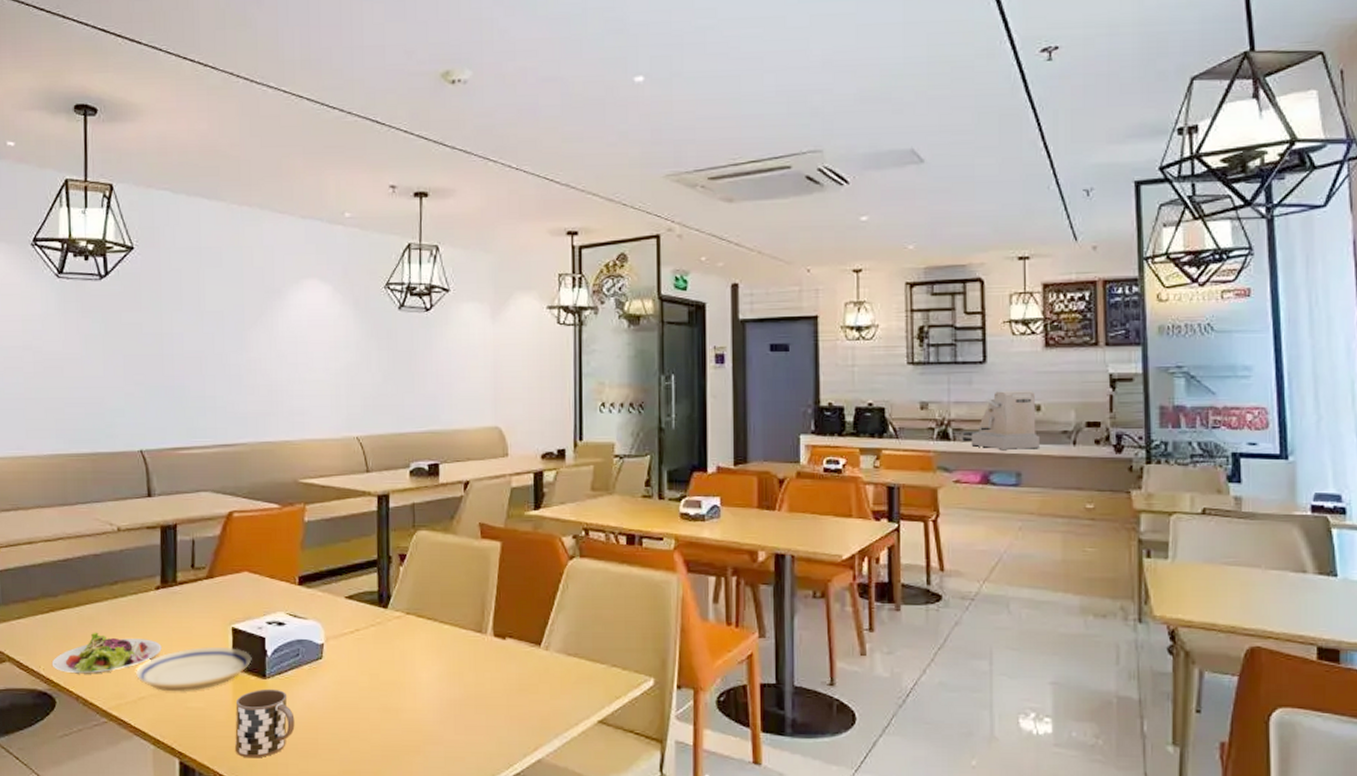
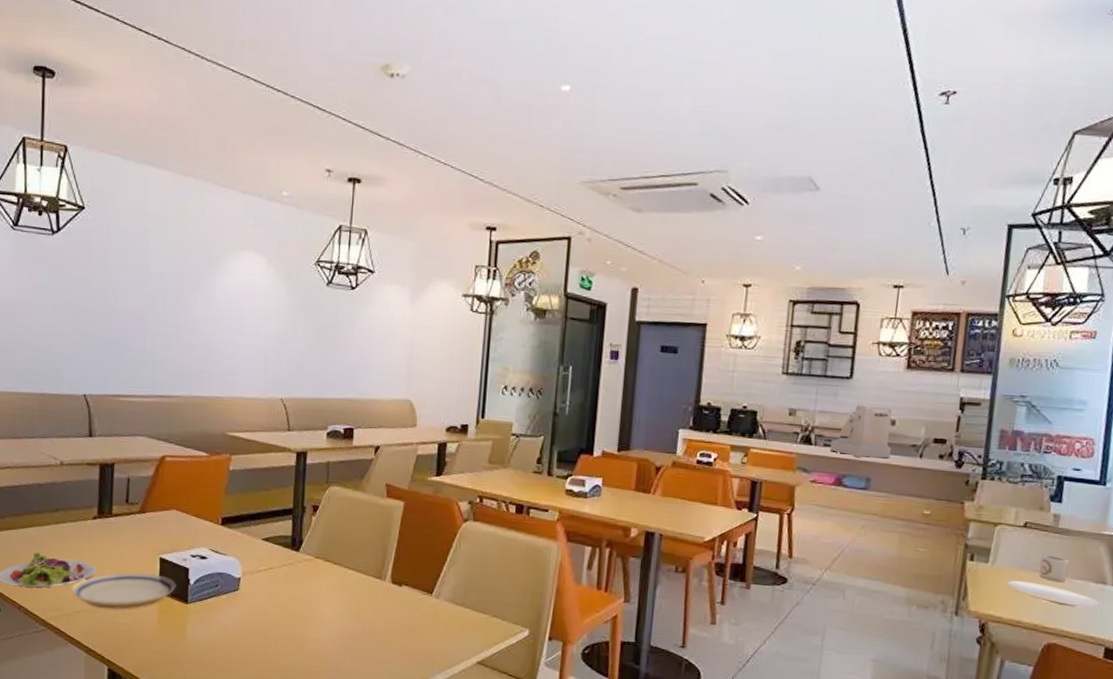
cup: present [234,689,295,758] -> none [157,612,211,671]
plate: none [1193,576,1306,603] -> present [1007,580,1103,609]
cup: none [1228,545,1260,575] -> present [1039,555,1069,583]

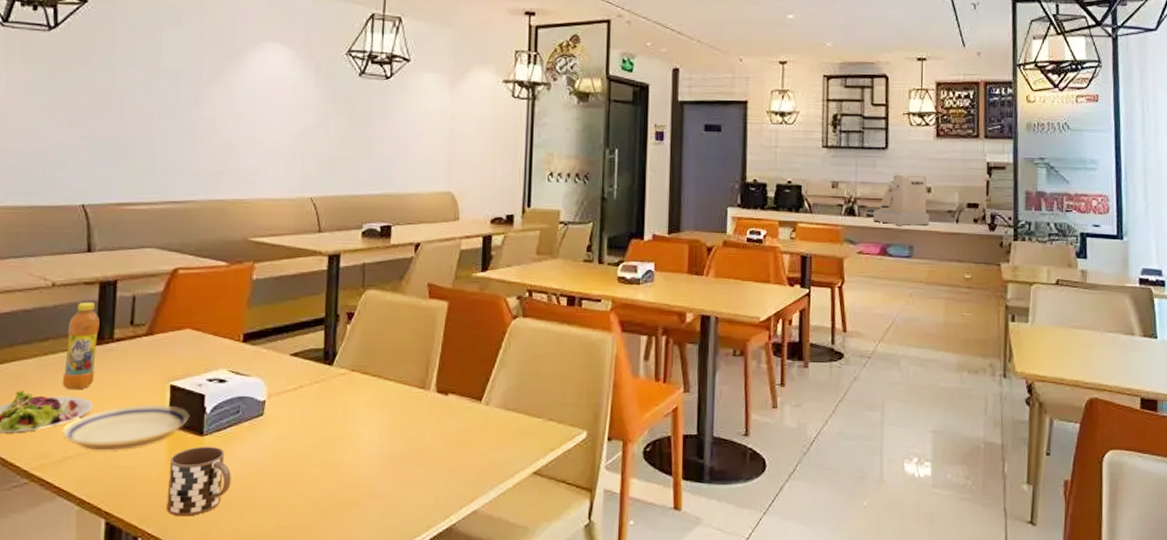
bottle: none [70,480,100,556] -> present [62,302,100,390]
cup: none [157,612,211,671] -> present [165,446,231,517]
plate: present [1007,580,1103,609] -> none [1047,338,1133,360]
cup: present [1039,555,1069,583] -> none [1074,311,1100,337]

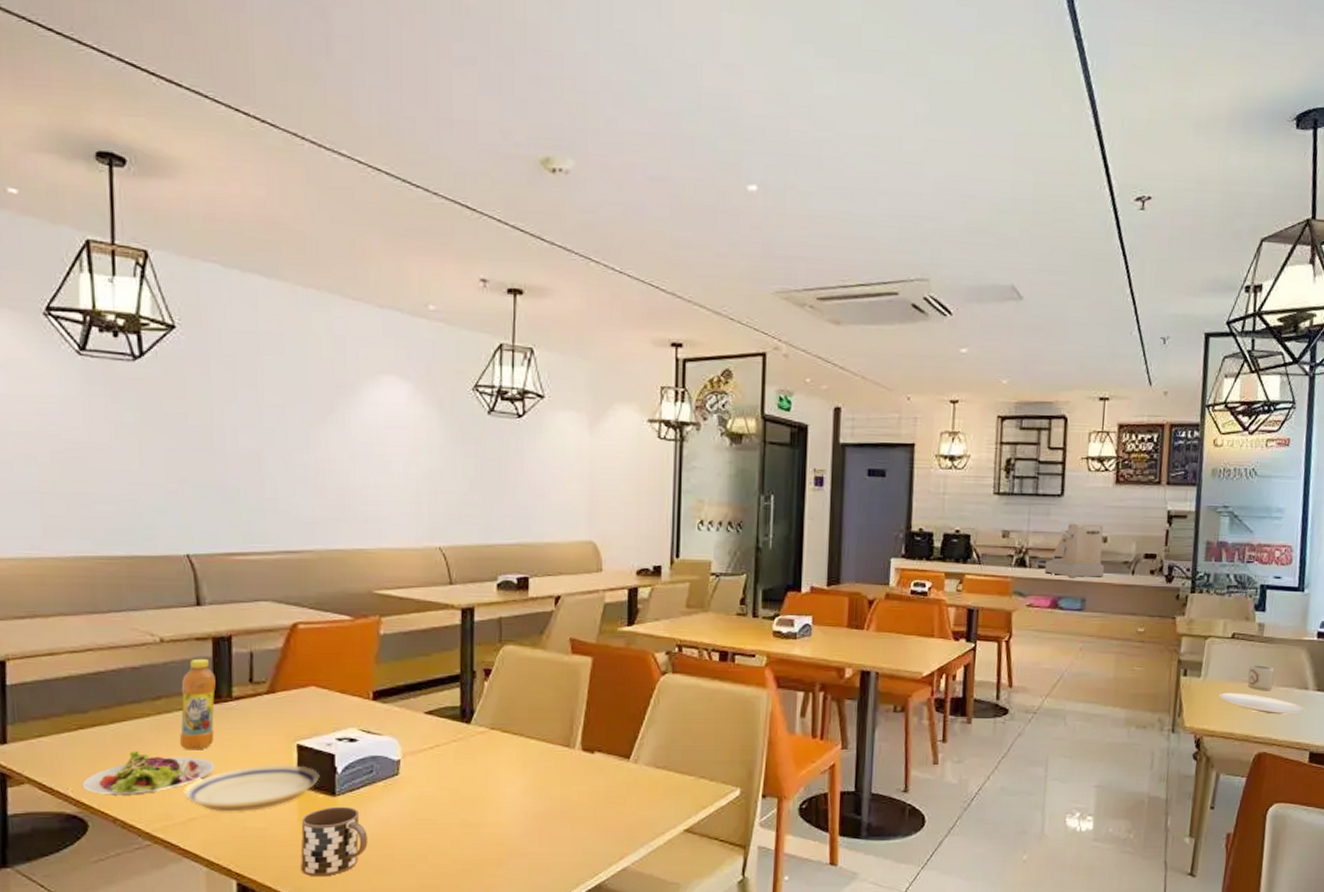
plate: none [1047,338,1133,360] -> present [1218,692,1306,715]
cup: none [1074,311,1100,337] -> present [1247,665,1274,691]

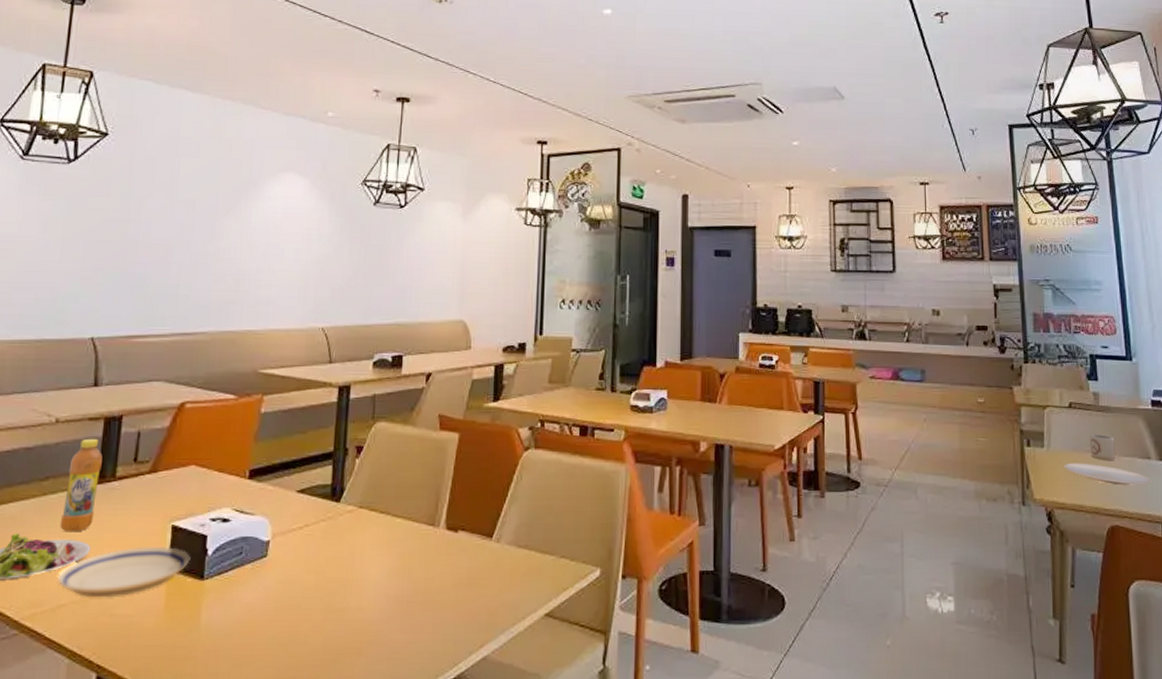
cup: present [300,806,368,877] -> none [161,591,231,669]
cash register: present [1036,523,1105,578] -> none [875,297,940,350]

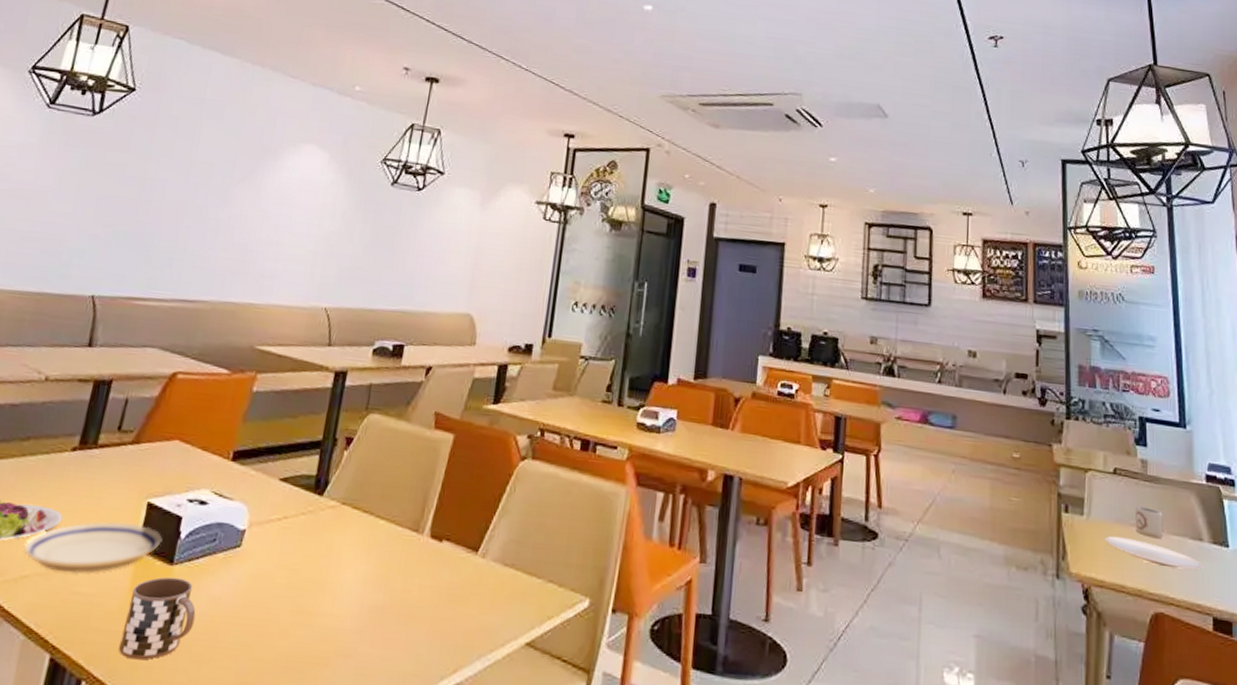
bottle: present [60,438,102,532] -> none [34,400,87,499]
cup: none [161,591,231,669] -> present [118,577,196,660]

